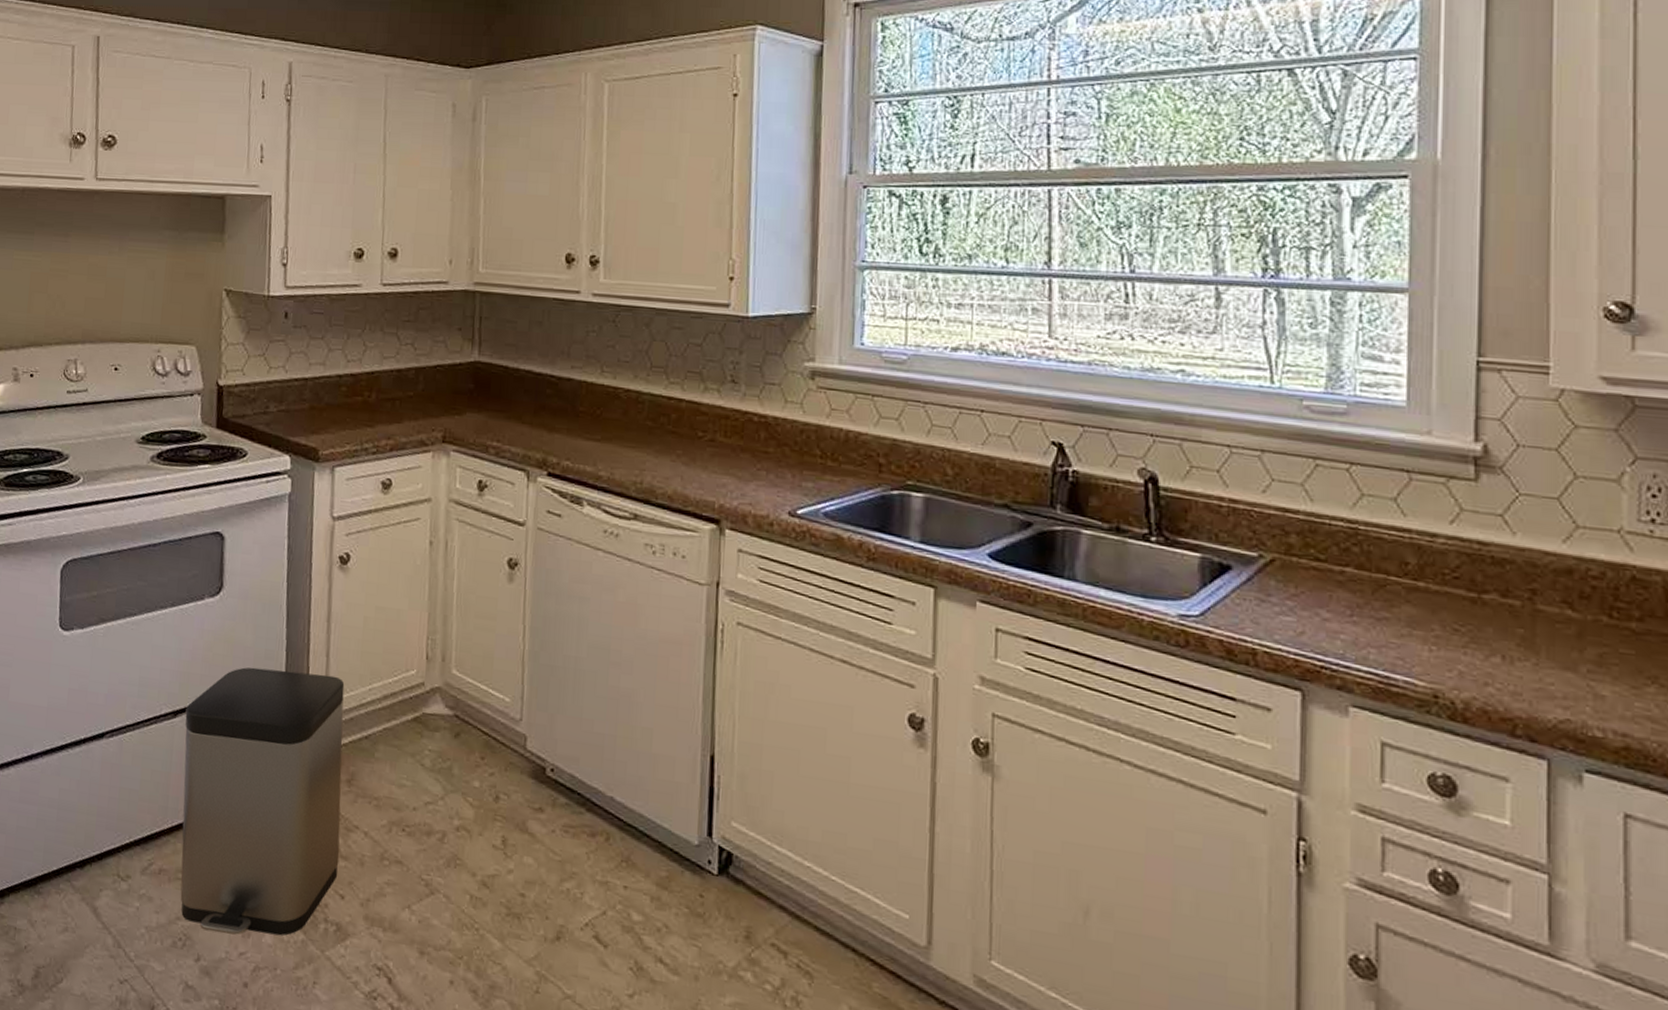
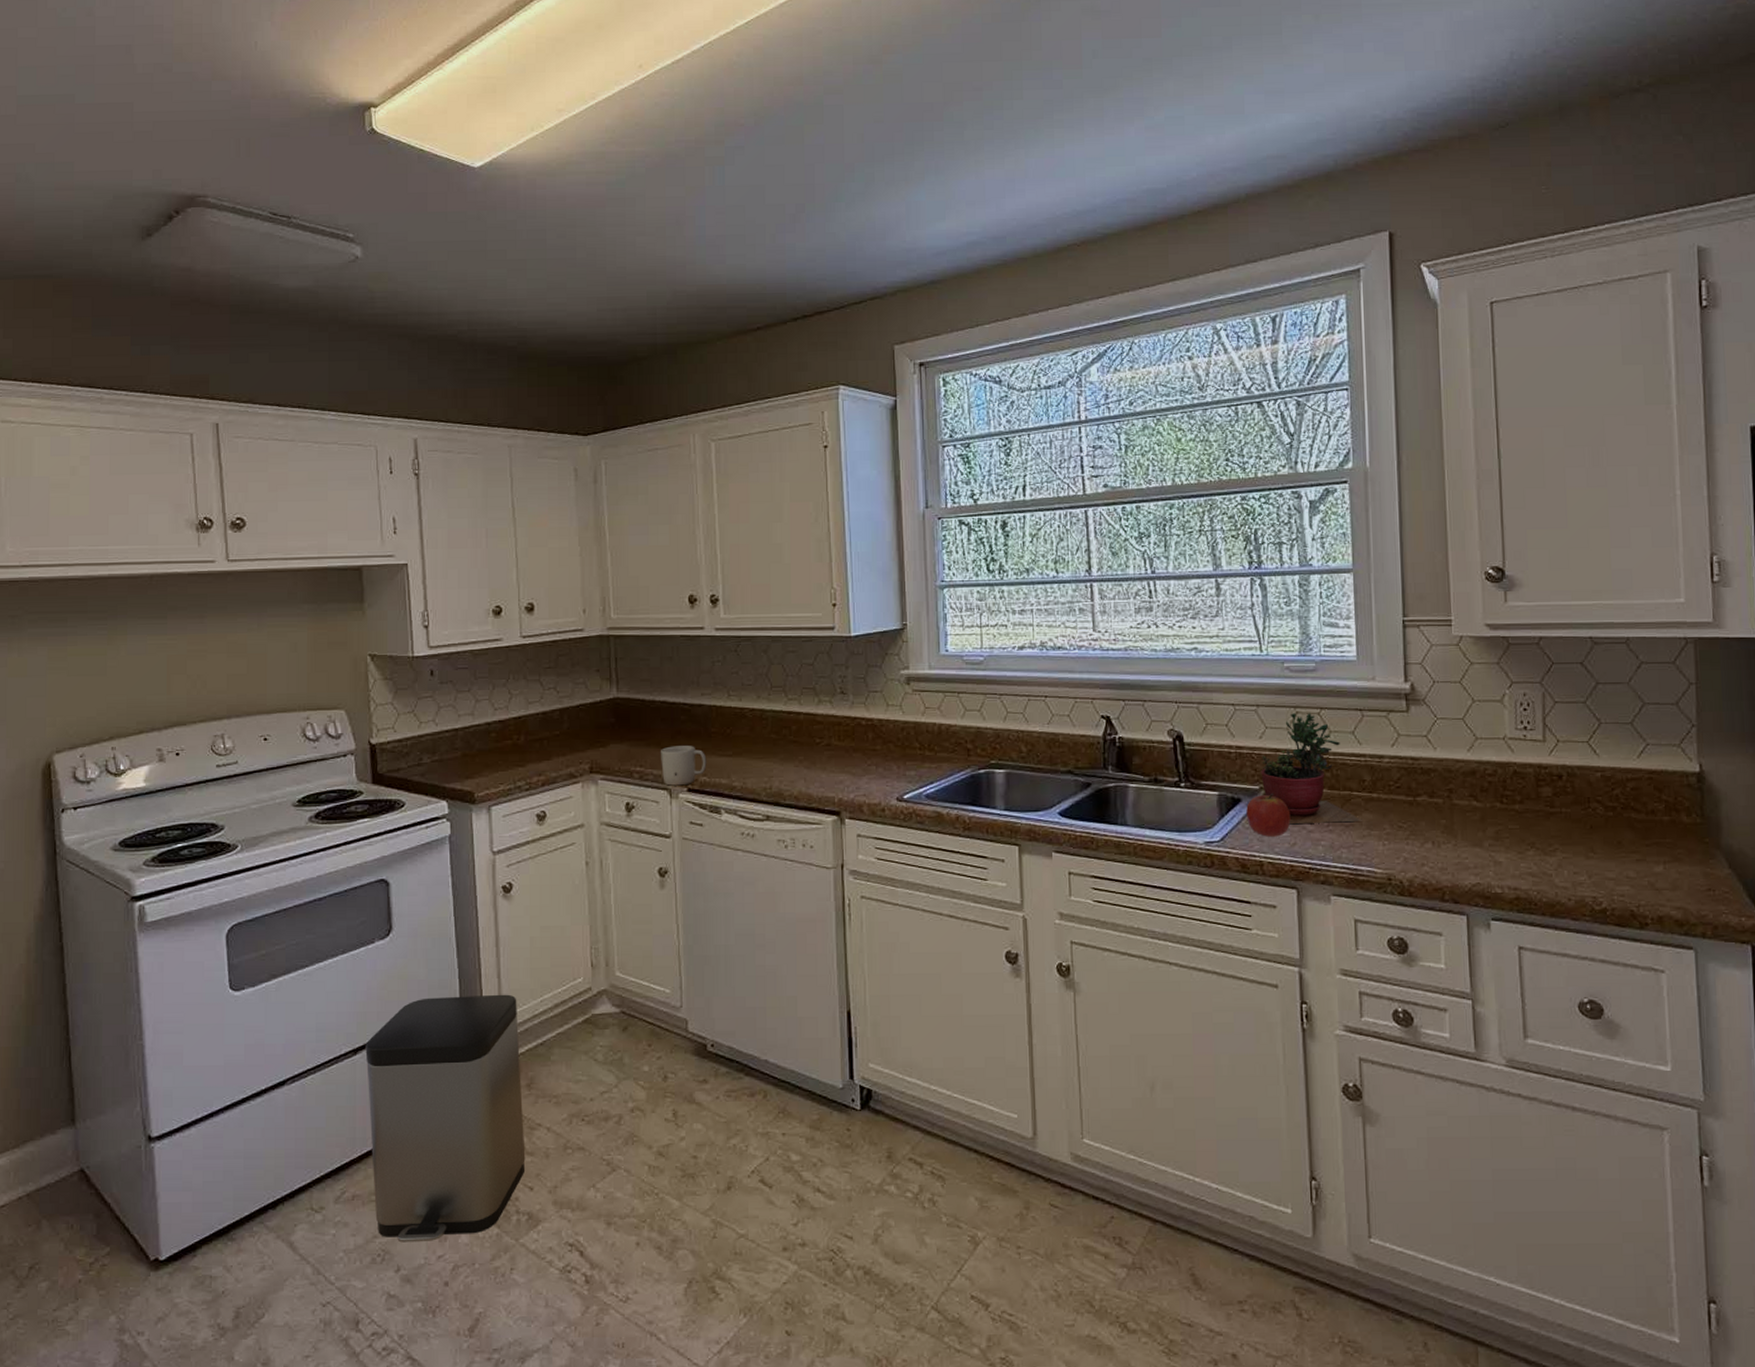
mug: none [520,422,572,469] -> present [660,746,707,786]
apple: none [1238,563,1299,621] -> present [1246,792,1291,837]
succulent plant: none [1261,465,1403,616] -> present [1261,713,1364,823]

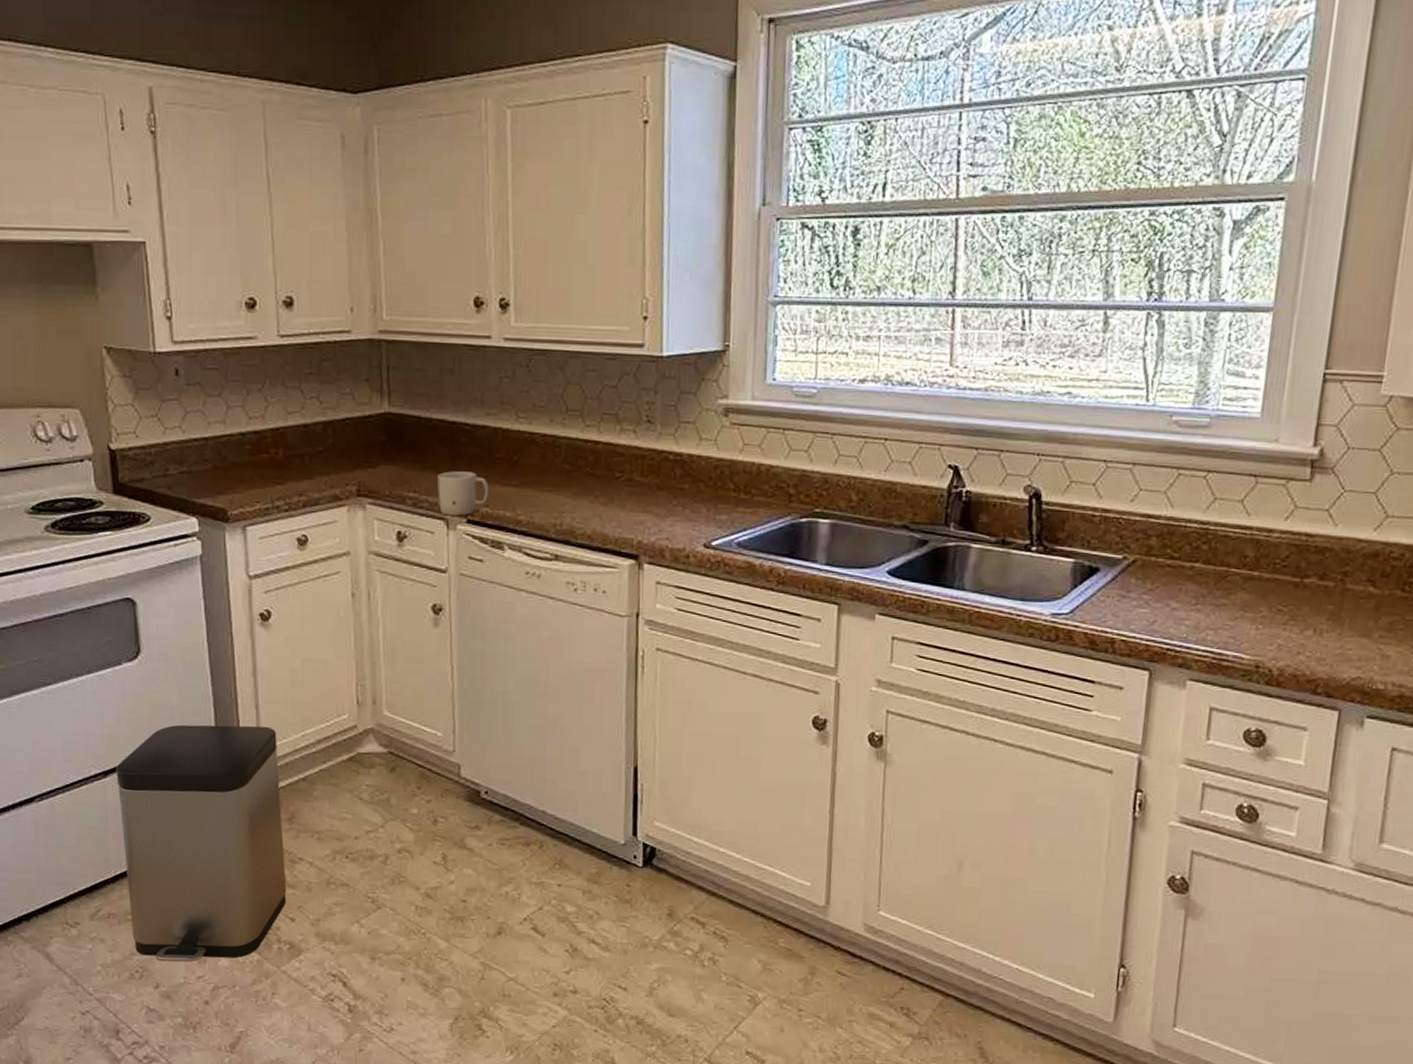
apple: present [1246,792,1291,837] -> none [1103,563,1155,613]
succulent plant: present [1261,713,1364,823] -> none [1126,475,1238,602]

